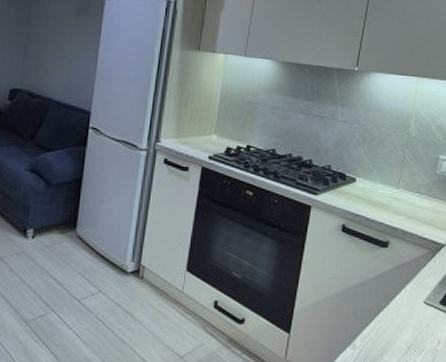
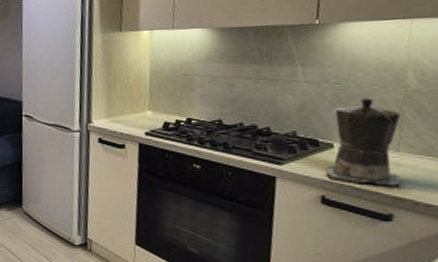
coffee maker: none [348,140,404,218] -> present [326,98,402,187]

